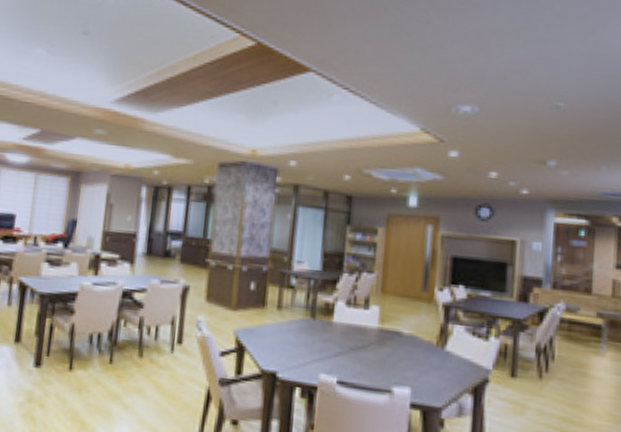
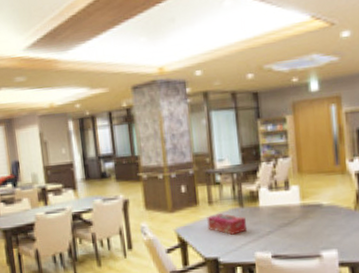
tissue box: none [271,320,315,349] -> present [207,213,247,235]

